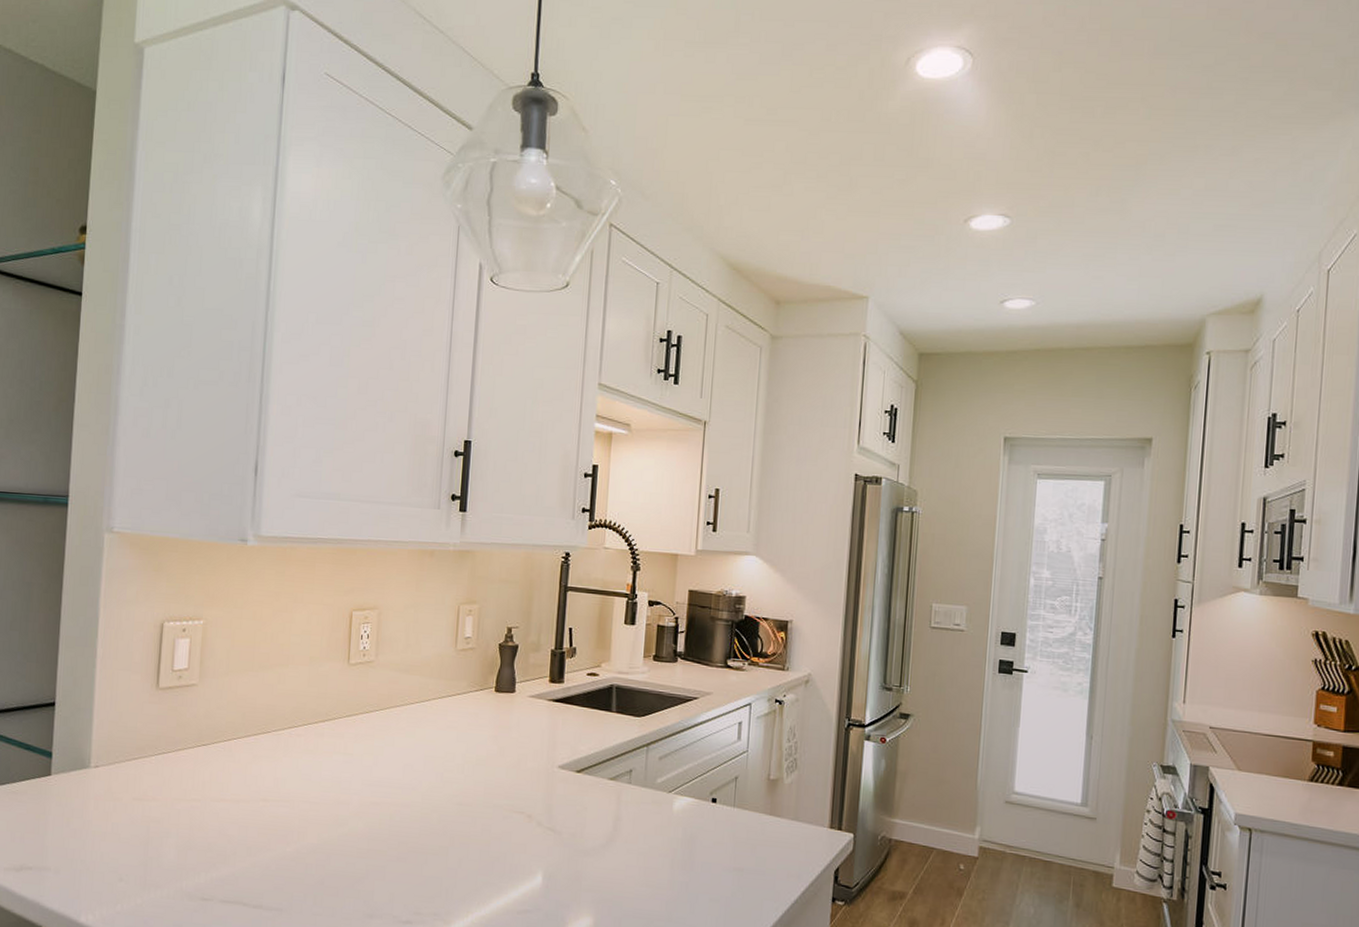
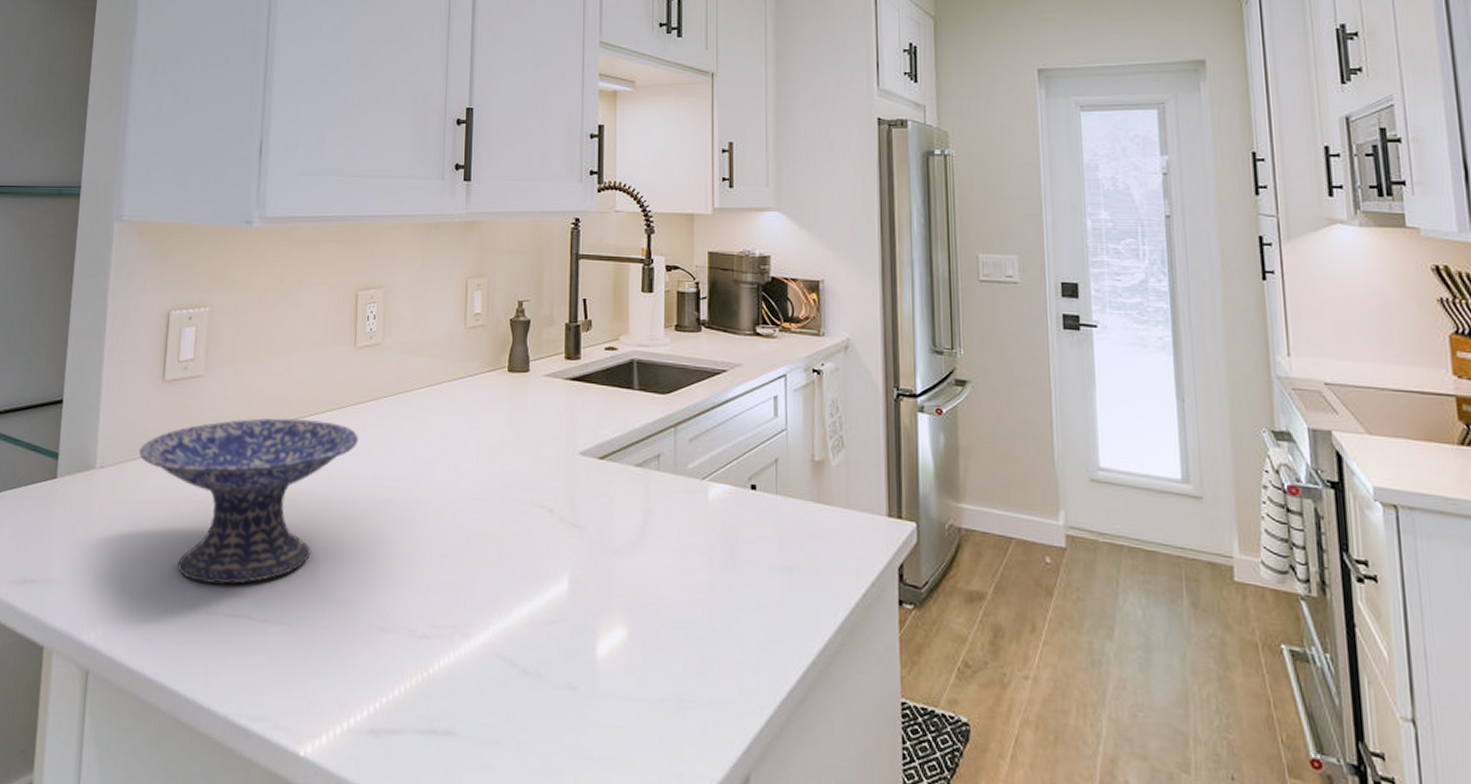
decorative bowl: none [134,726,350,874] -> present [139,417,358,584]

